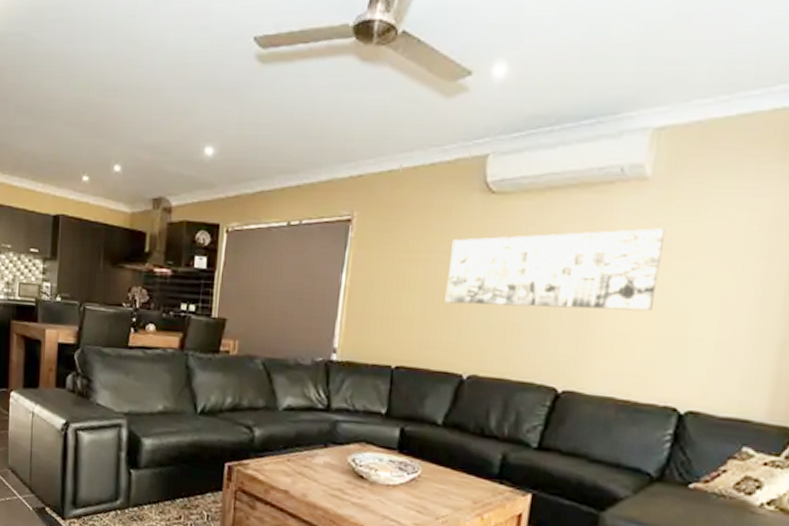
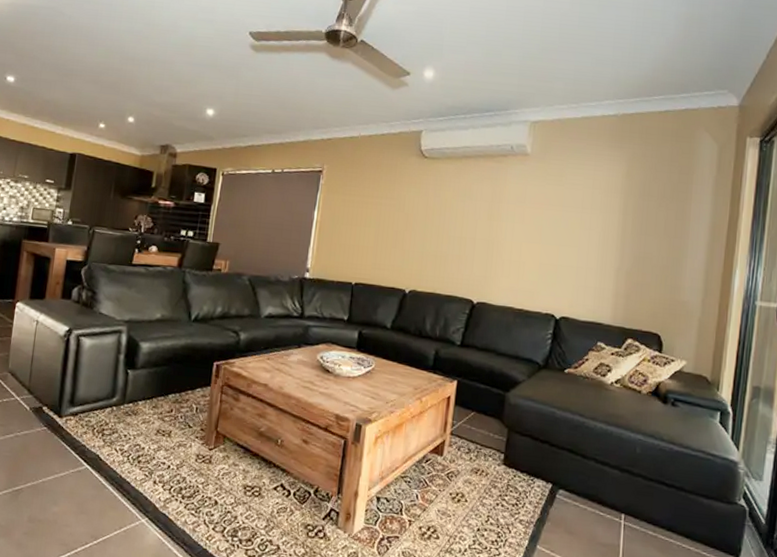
wall art: present [444,228,667,311] -> none [392,188,542,246]

